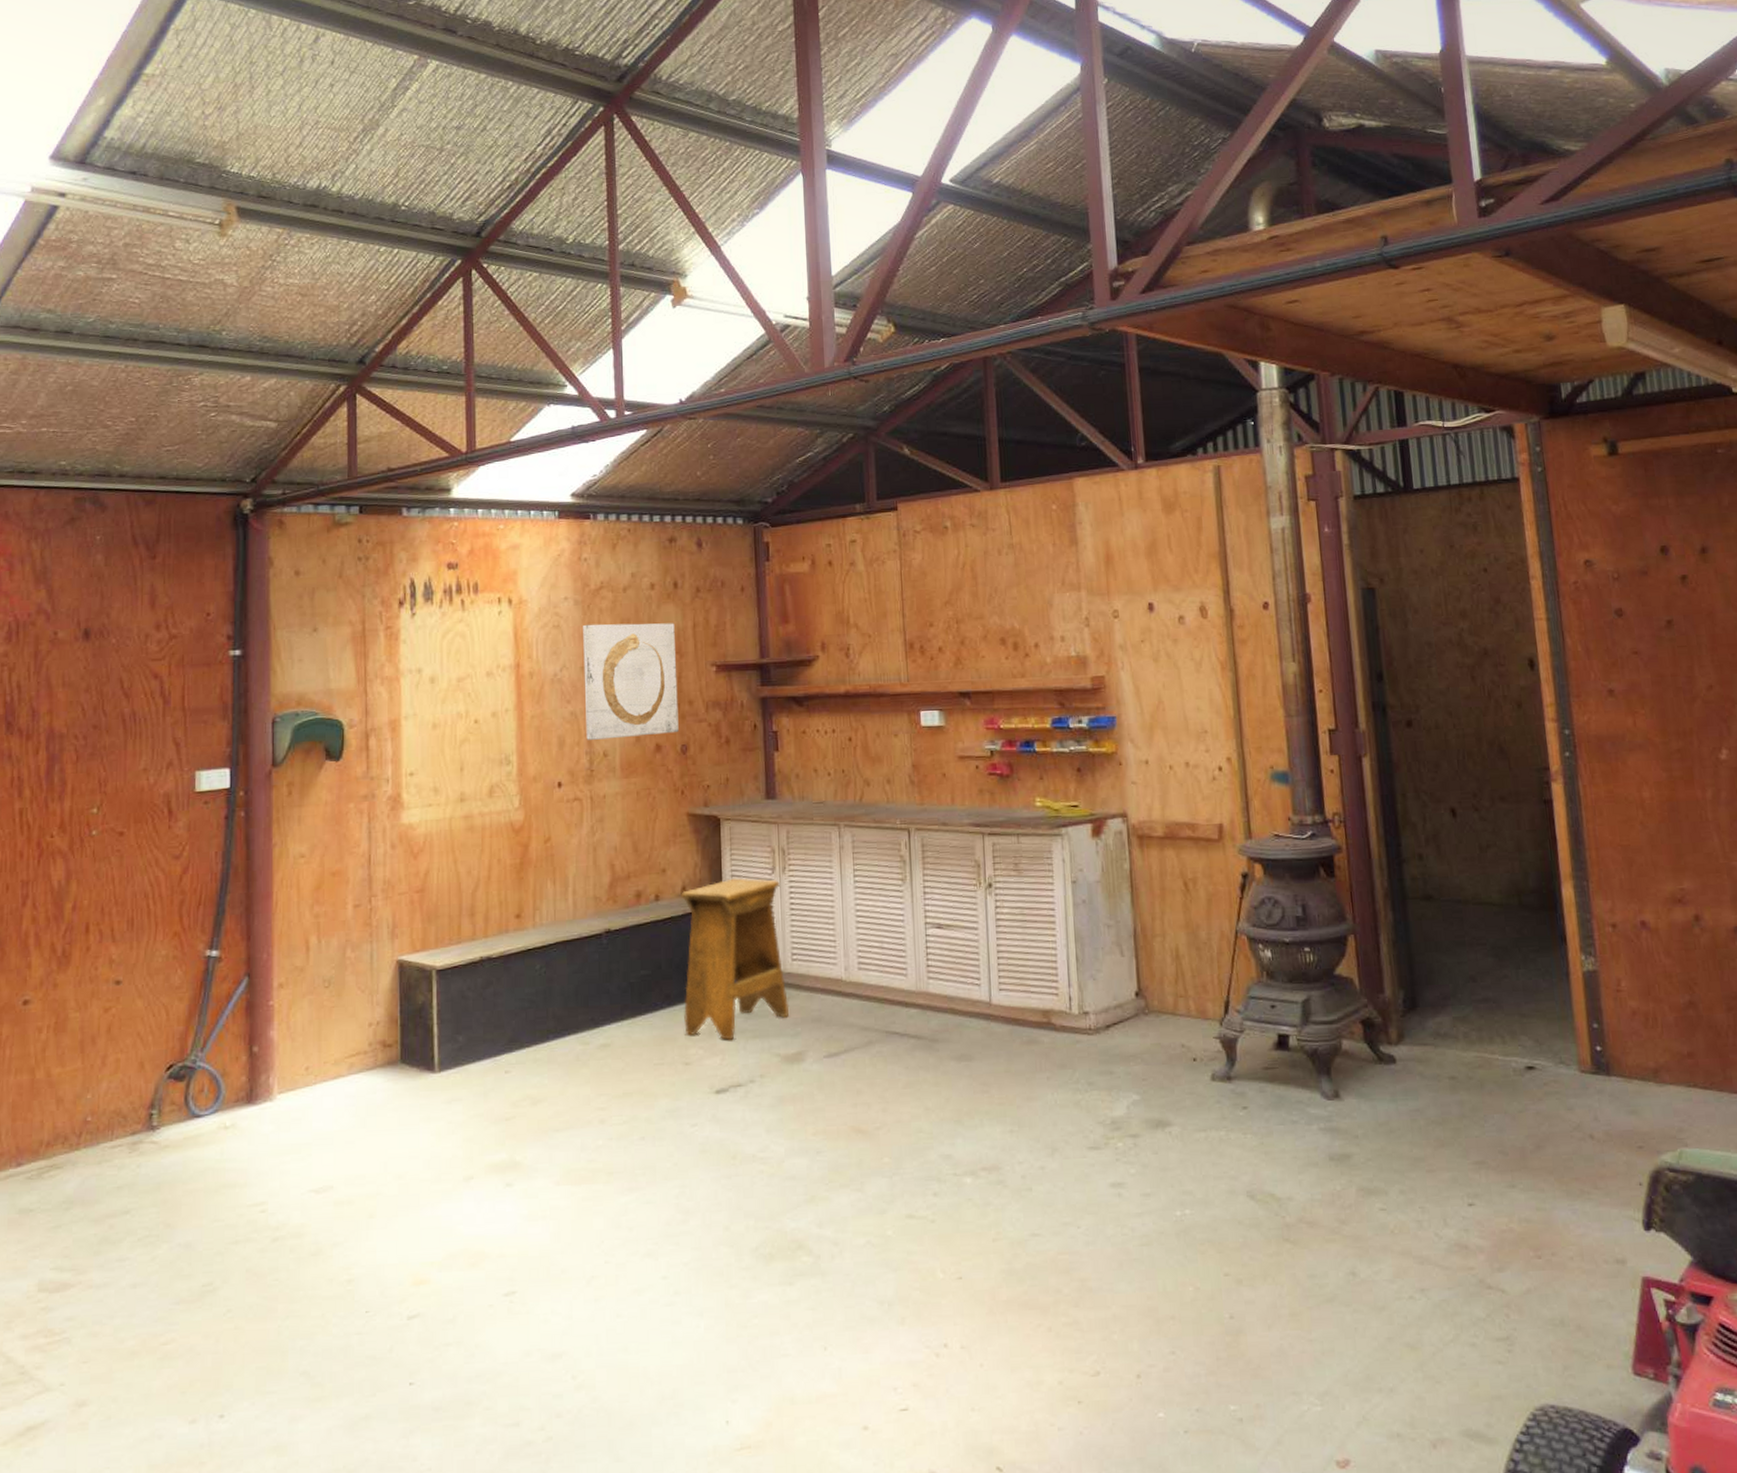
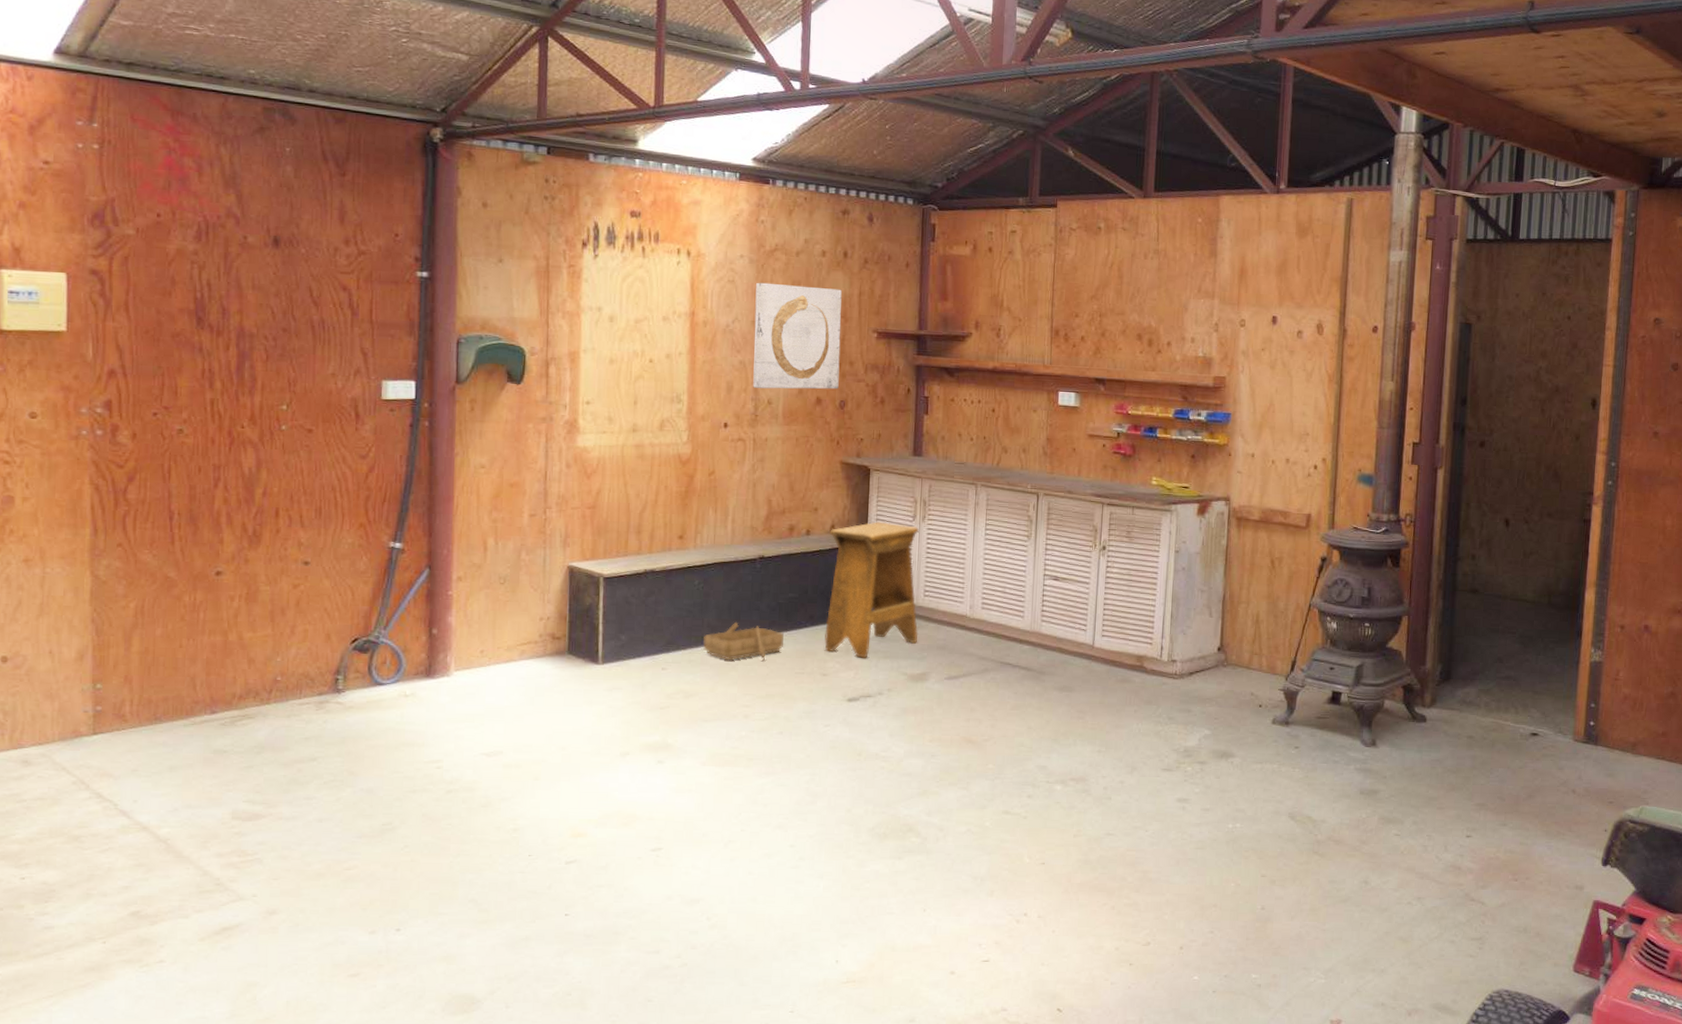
wooden boat: none [549,1010,638,1056] -> present [703,623,784,661]

